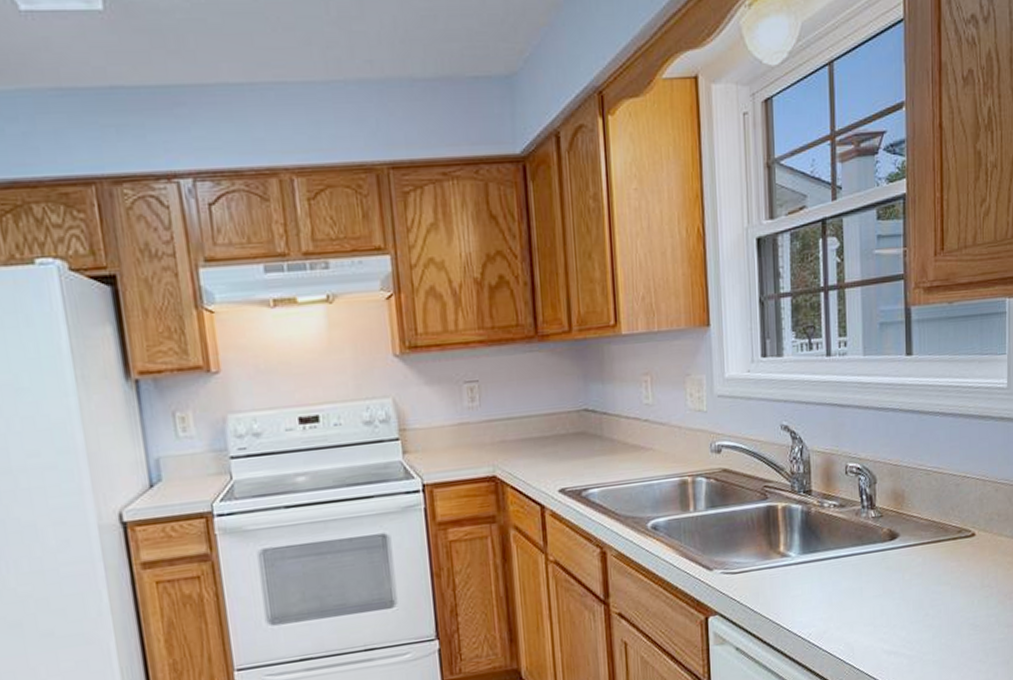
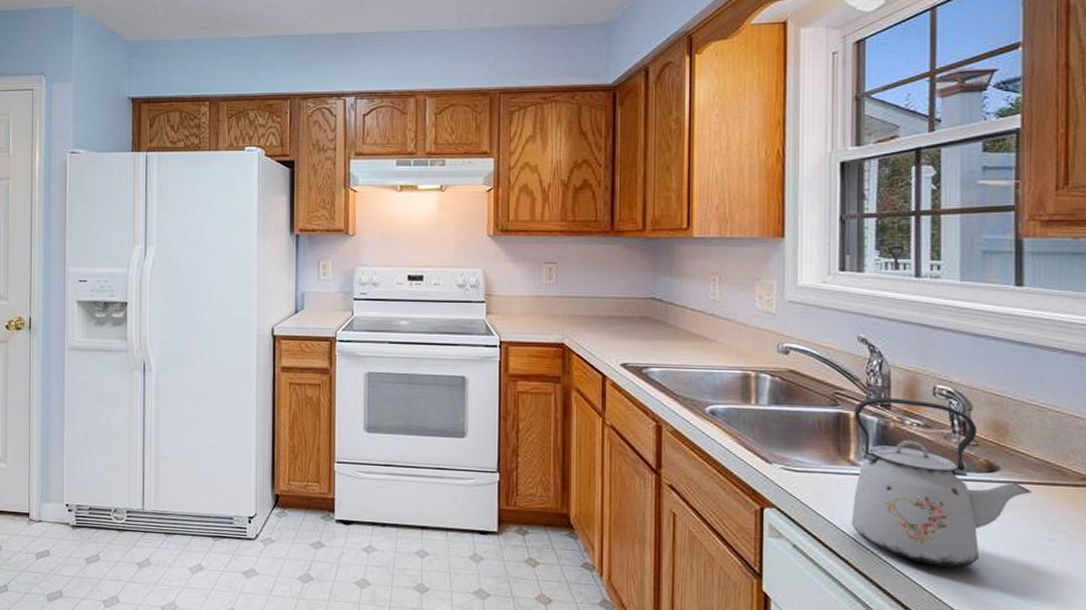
kettle: none [781,481,924,639] -> present [851,397,1033,568]

